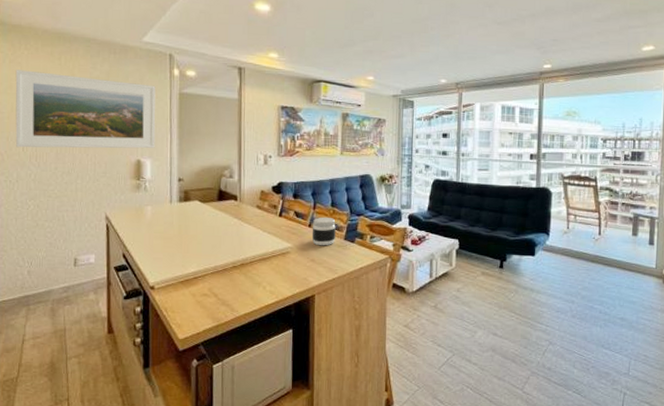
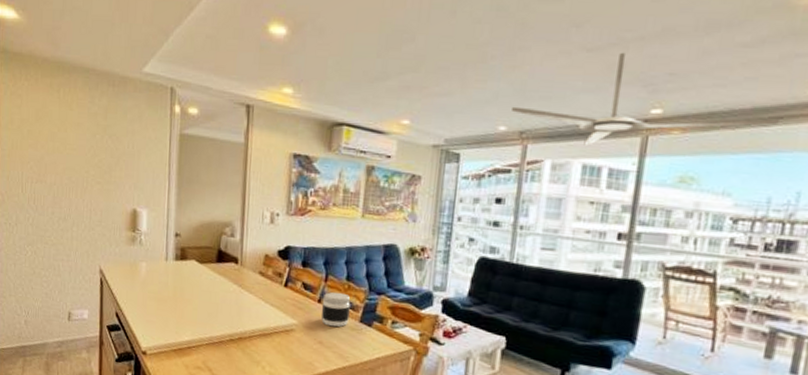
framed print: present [15,70,156,149] -> none [15,103,155,197]
ceiling fan: none [449,25,624,92] -> present [512,52,779,146]

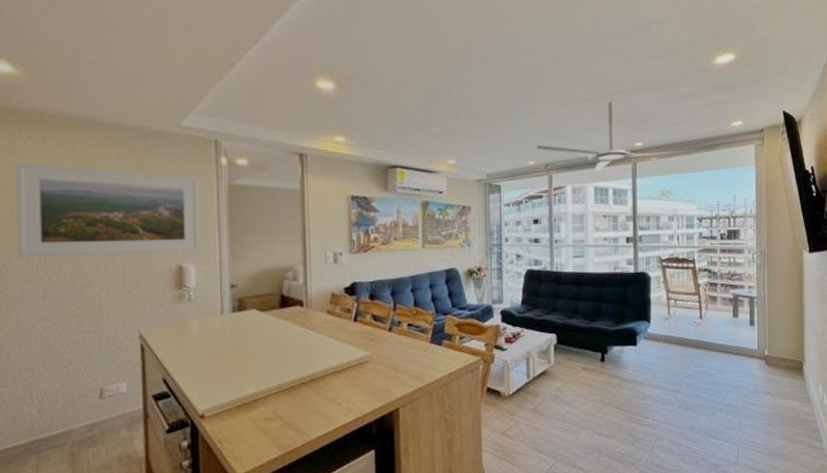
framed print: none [15,103,155,197] -> present [15,163,200,258]
jar: present [321,292,351,328] -> none [393,318,420,352]

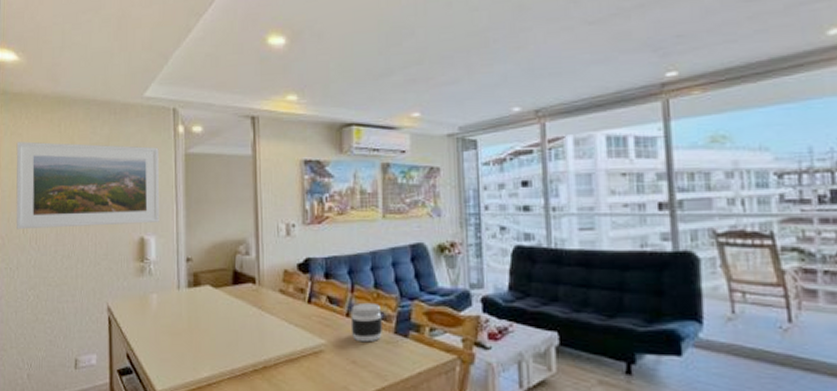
jar: none [393,318,420,352] -> present [350,302,382,343]
ceiling fan: present [537,101,715,172] -> none [523,20,800,116]

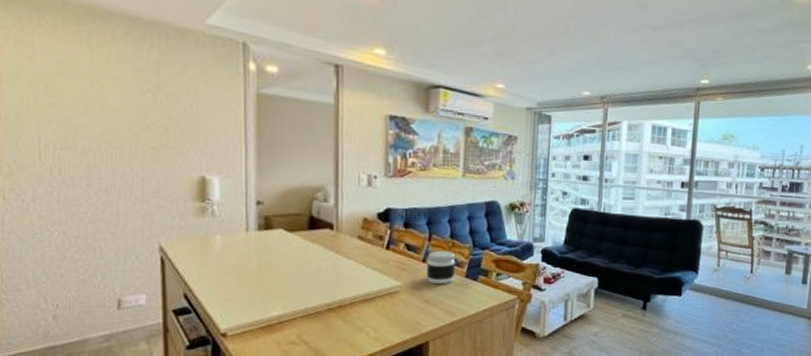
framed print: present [16,141,160,230] -> none [25,52,226,163]

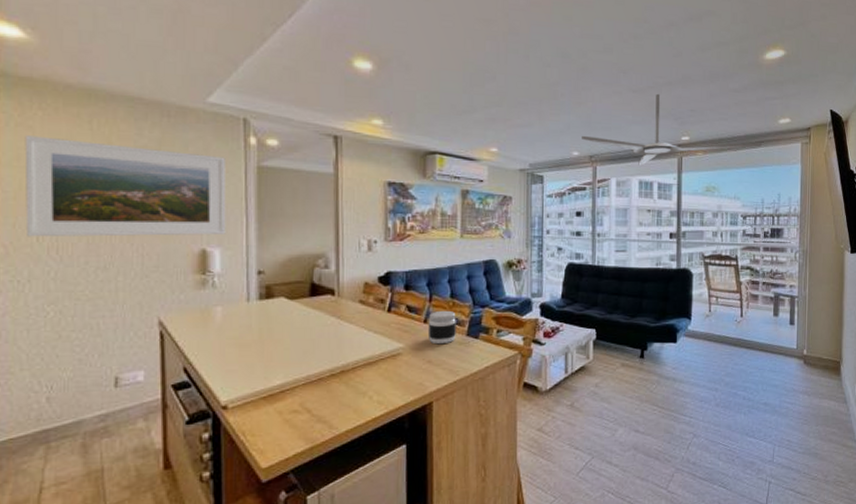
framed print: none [25,52,226,163] -> present [24,135,226,237]
ceiling fan: none [594,31,787,109] -> present [582,93,762,166]

